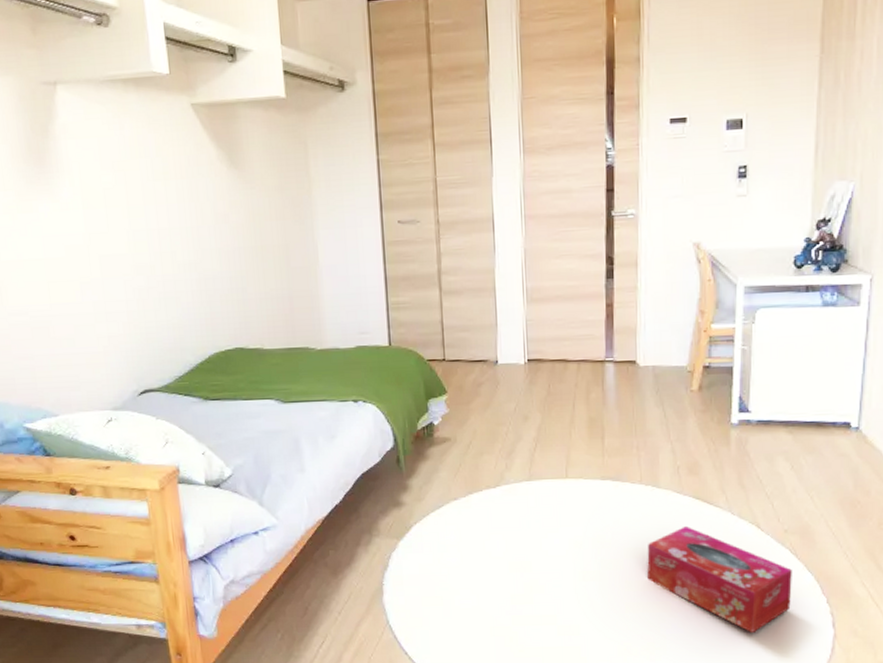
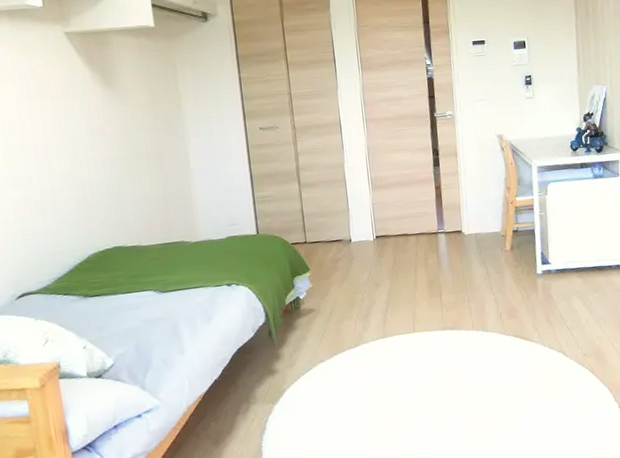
tissue box: present [647,525,792,634] -> none [482,360,594,442]

